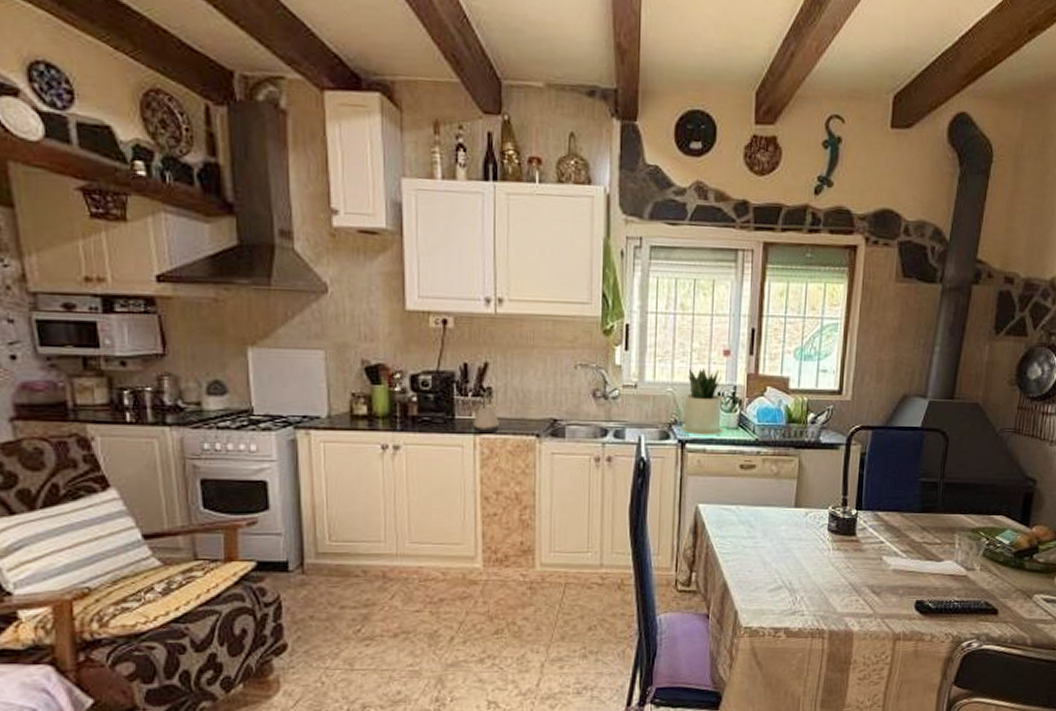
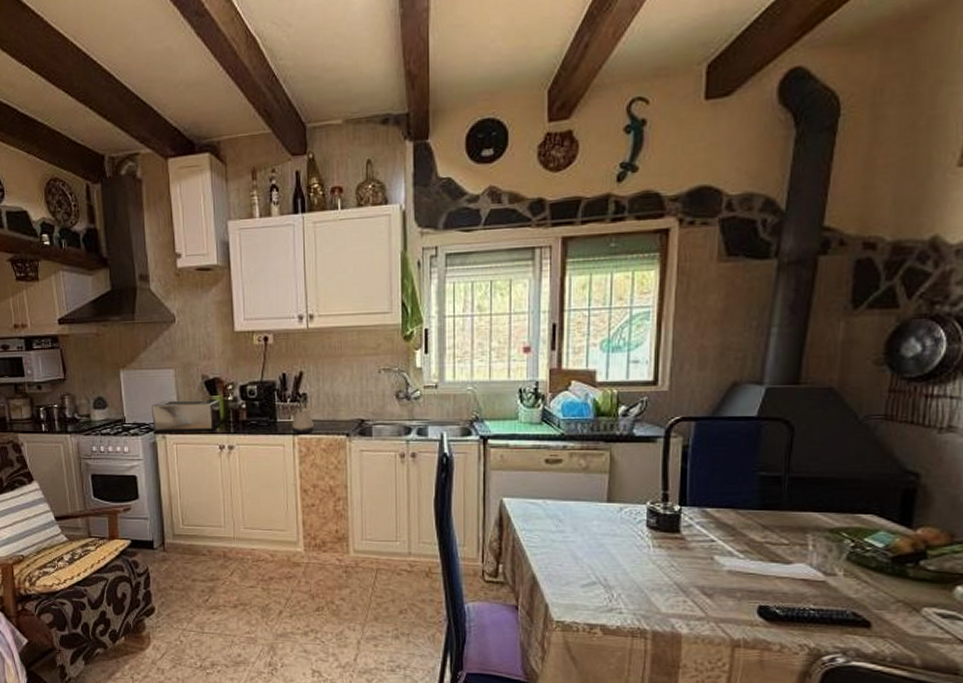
toaster: none [292,388,385,428] -> present [152,399,222,433]
planter: present [680,367,723,437] -> none [482,365,526,432]

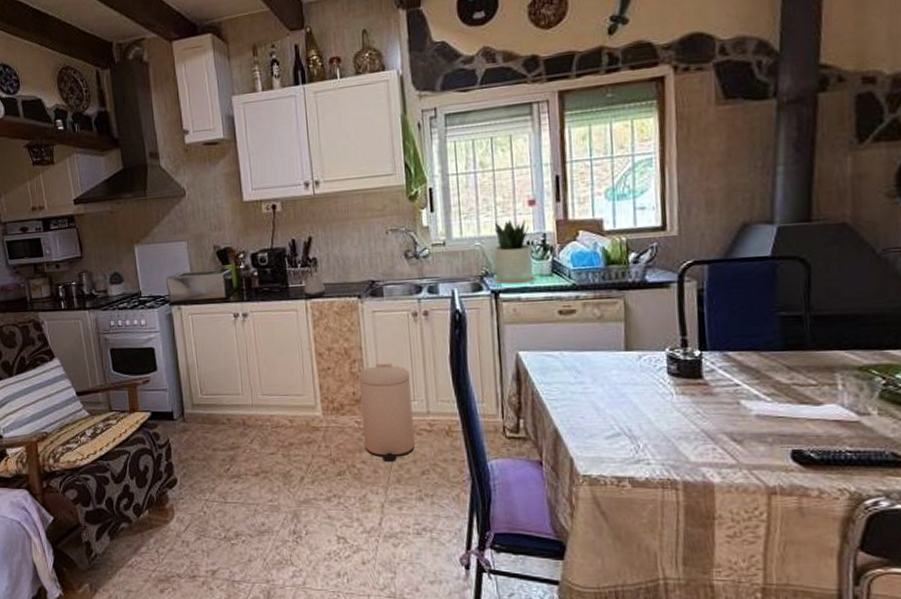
pedal bin: none [342,503,394,601] -> present [358,363,415,463]
planter: none [482,365,526,432] -> present [492,219,537,286]

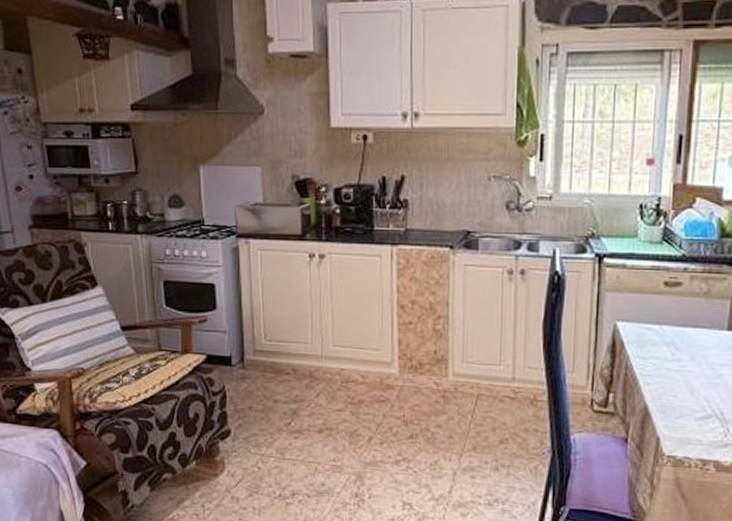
kettle: present [304,262,326,299] -> none [391,204,416,245]
pedal bin: present [358,363,415,463] -> none [441,322,499,429]
planter: present [492,219,537,286] -> none [598,178,646,251]

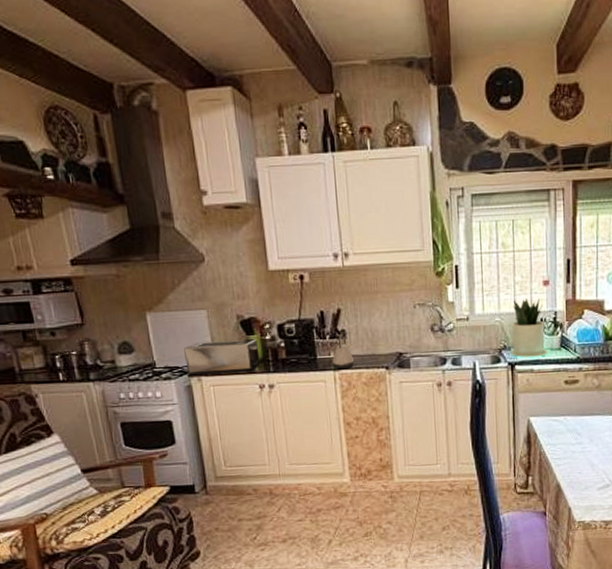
kettle: none [391,204,416,245] -> present [332,334,355,370]
planter: none [598,178,646,251] -> present [509,297,548,359]

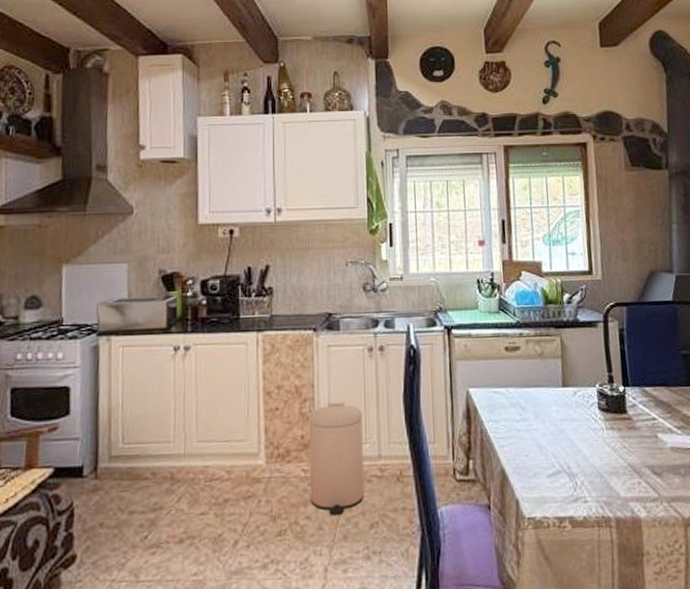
kettle: present [332,334,355,370] -> none [256,292,281,331]
pedal bin: none [385,430,437,522] -> present [309,402,364,517]
planter: present [509,297,548,359] -> none [445,257,486,322]

